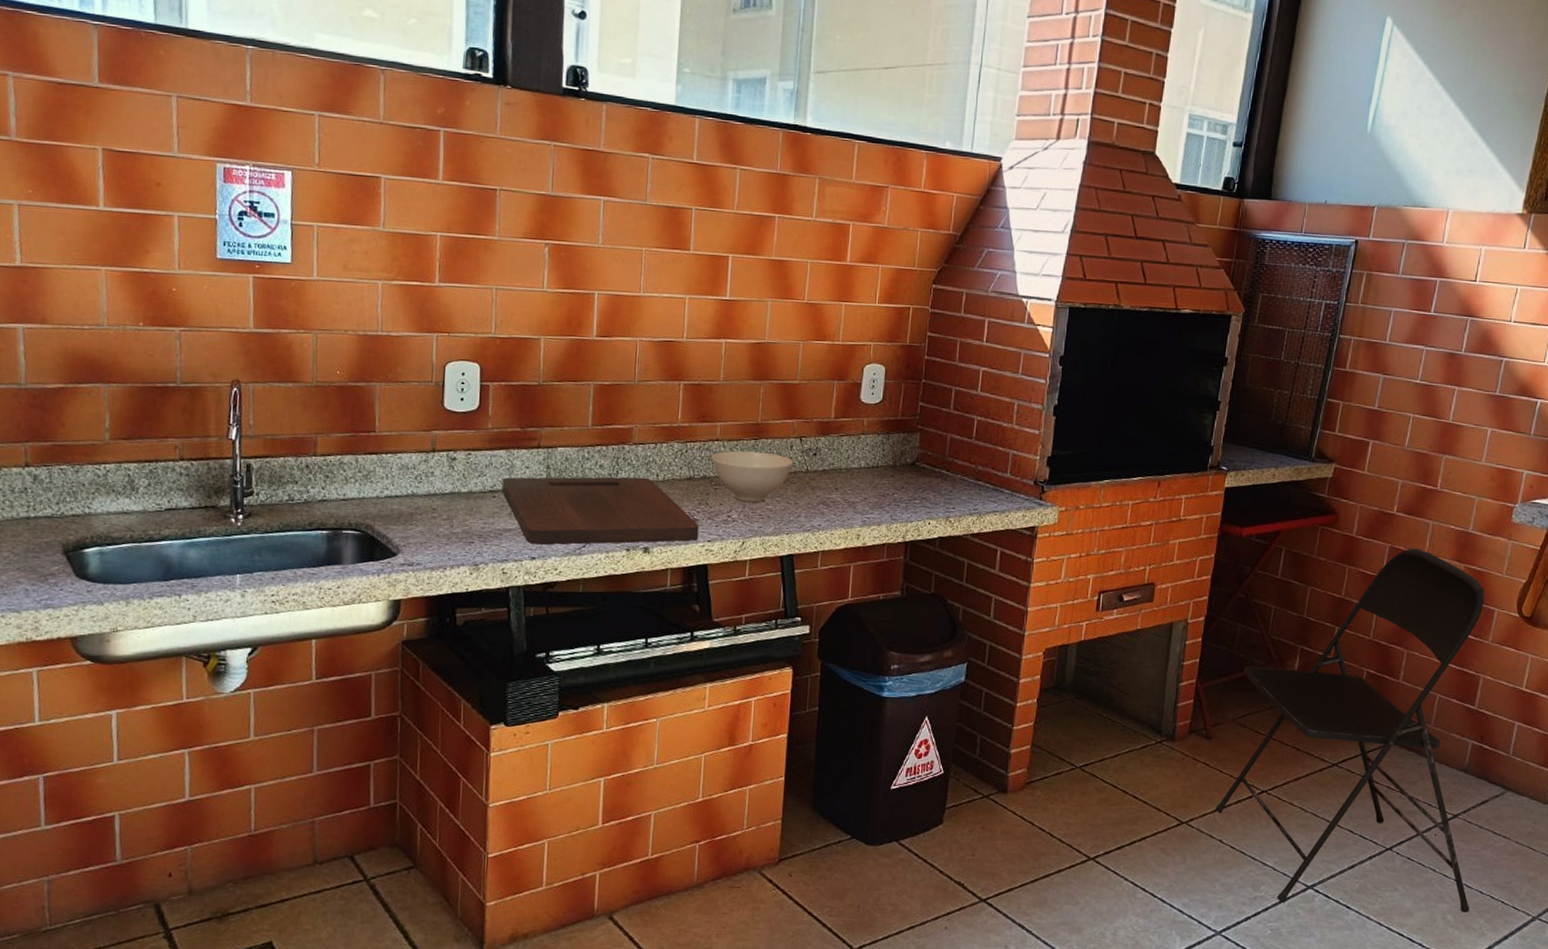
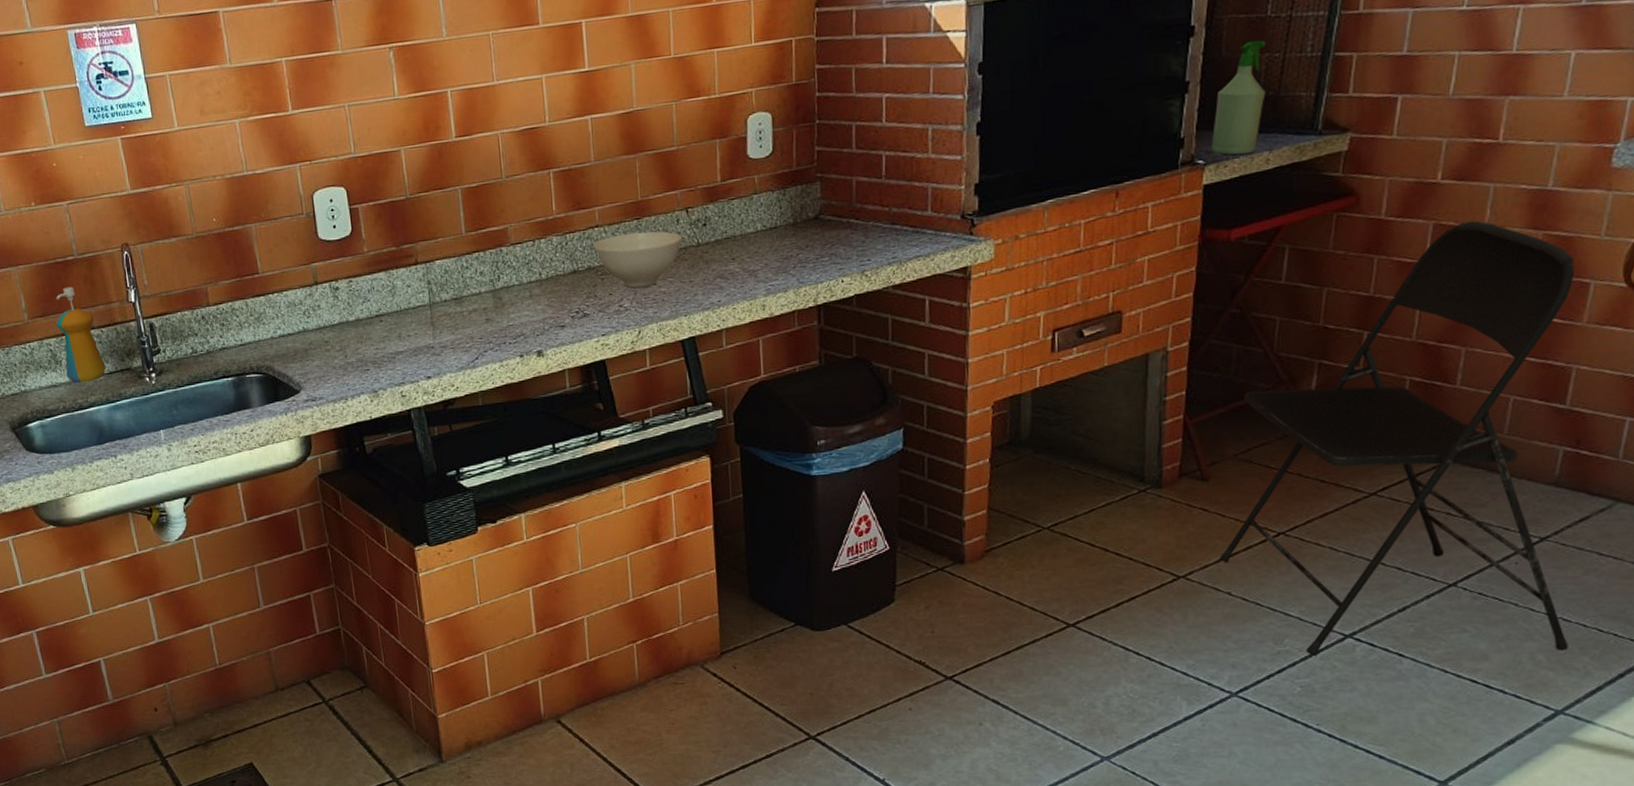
soap dispenser: none [141,413,189,515] -> present [56,286,107,384]
cutting board: present [501,476,700,545] -> none [386,277,592,363]
spray bottle: none [1233,377,1279,468] -> present [1211,40,1267,156]

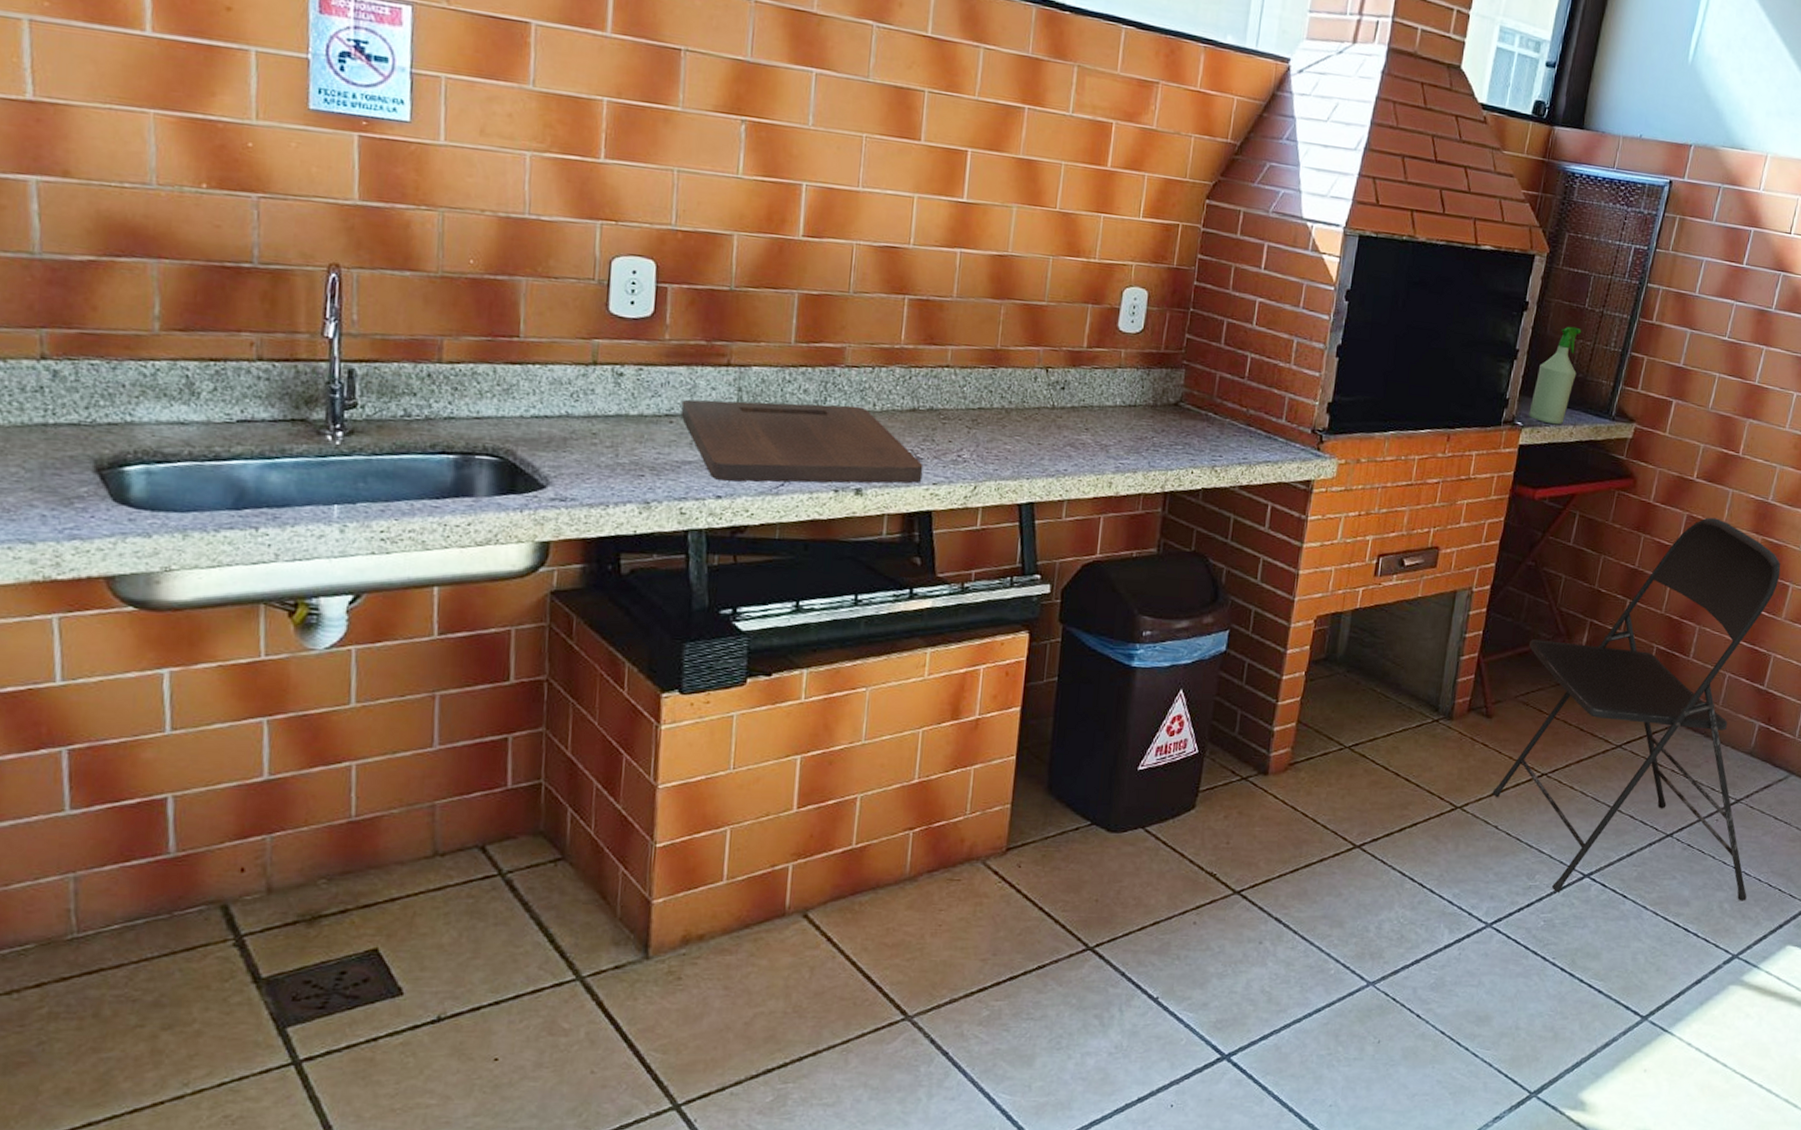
soap dispenser: present [56,286,107,384] -> none [204,300,270,428]
cutting board: none [386,277,592,363] -> present [680,399,924,483]
bowl: present [593,231,683,288] -> none [940,380,1038,442]

